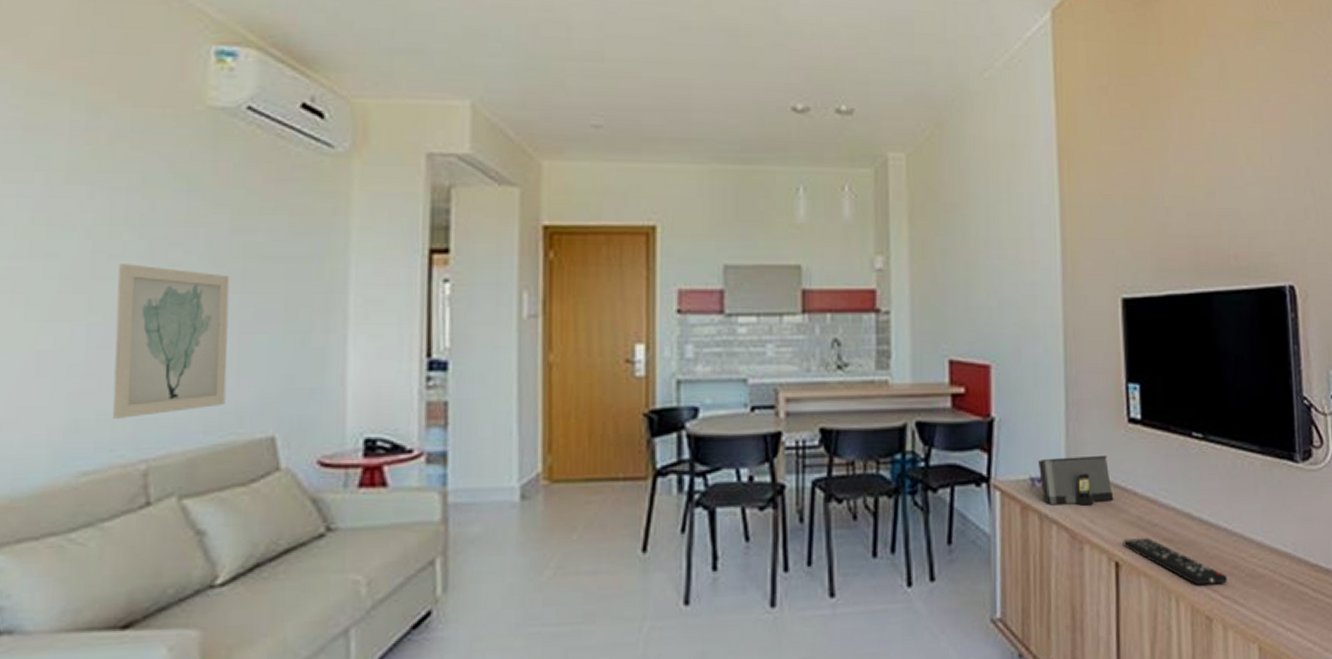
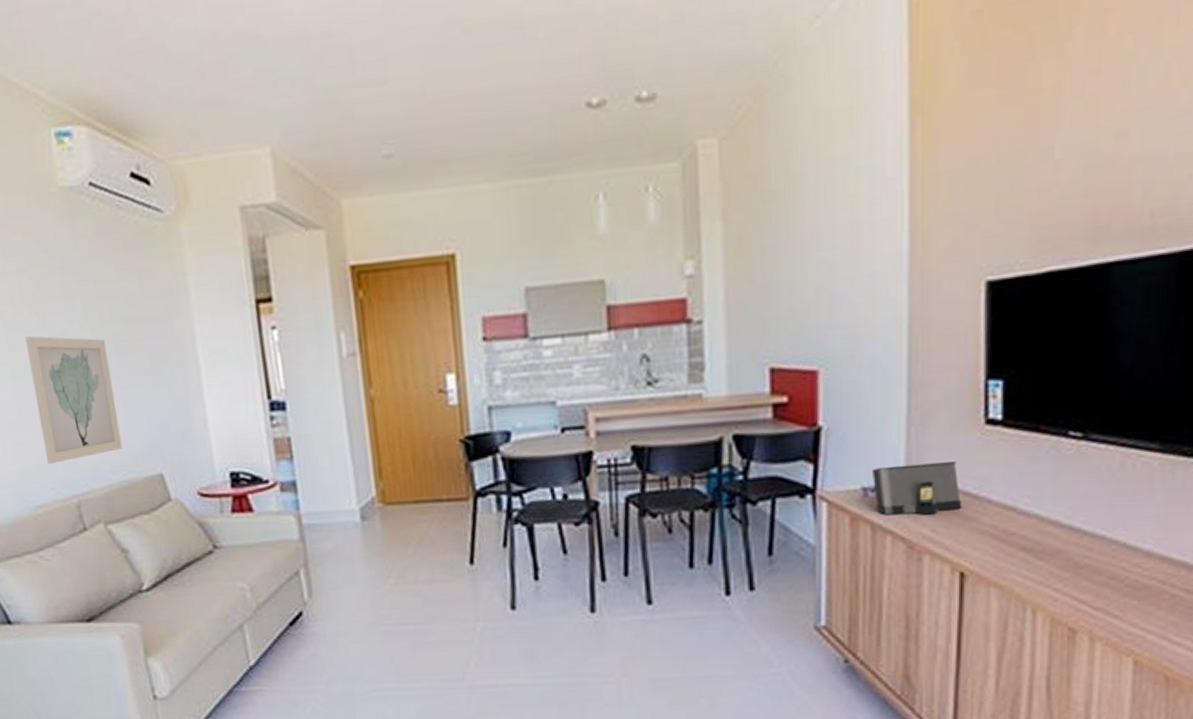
remote control: present [1123,537,1227,586] -> none [970,546,1100,597]

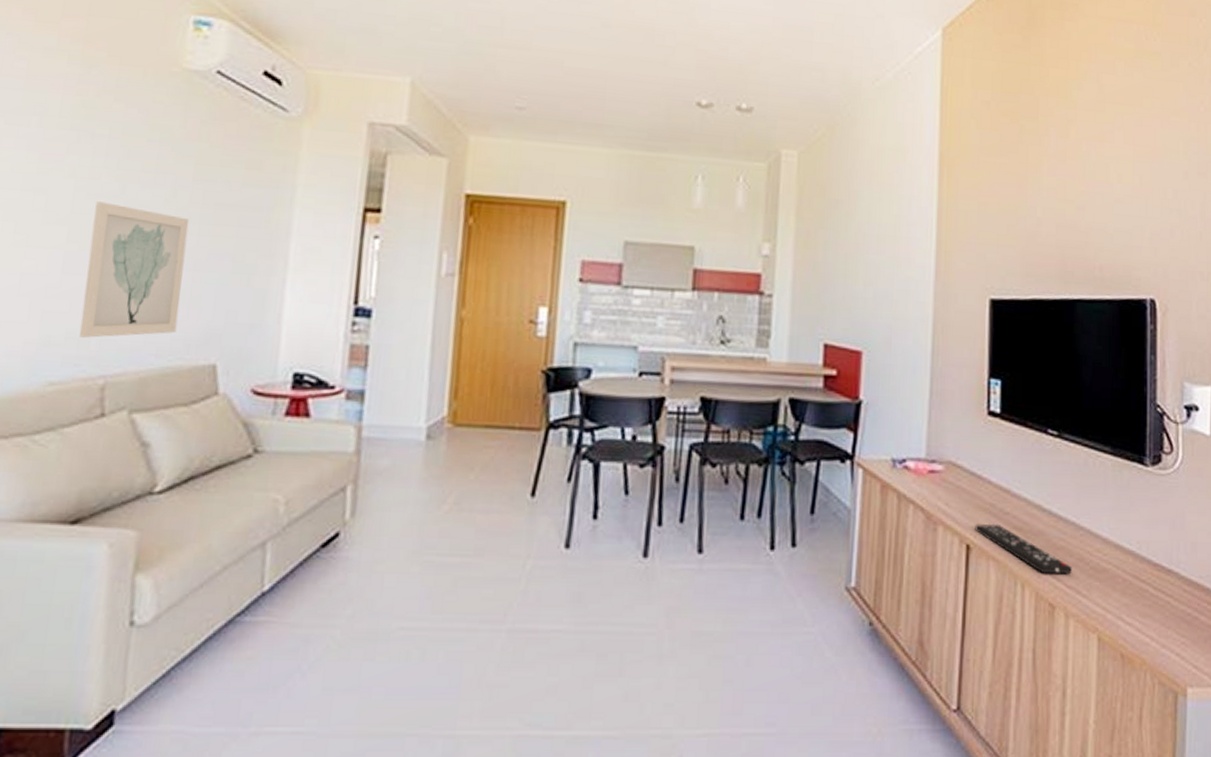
speaker: present [873,462,963,516] -> none [900,442,970,489]
remote control: none [970,546,1100,597] -> present [975,523,1072,575]

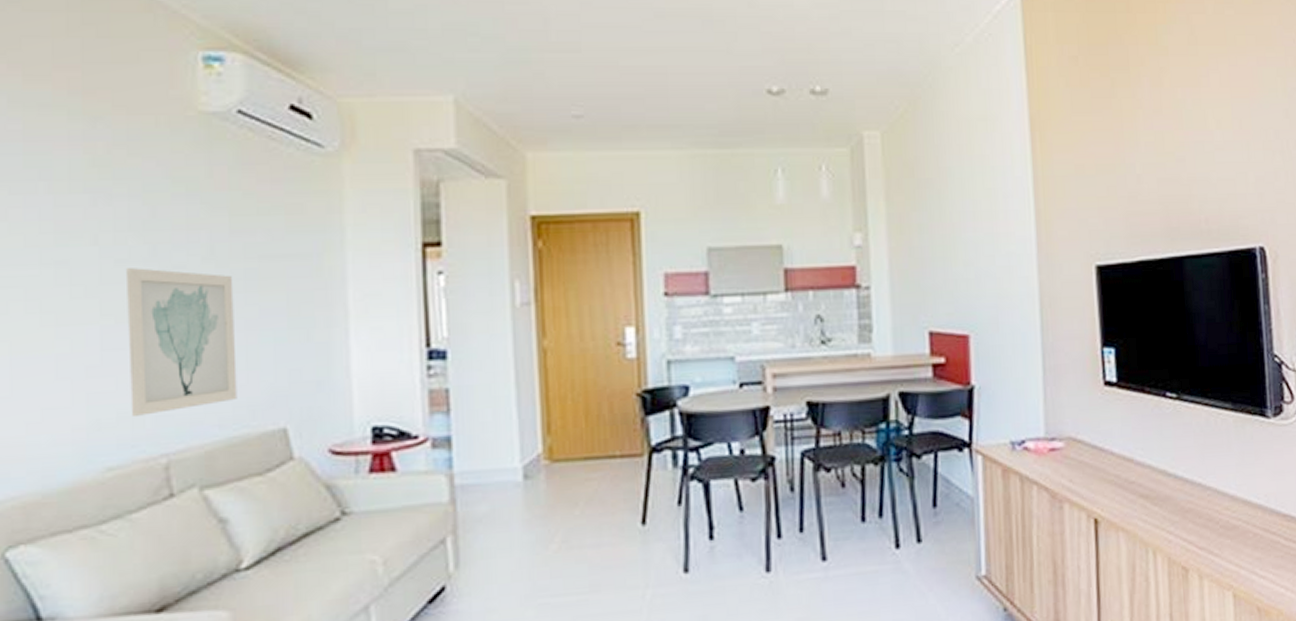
remote control: present [975,523,1072,575] -> none [1101,494,1202,539]

